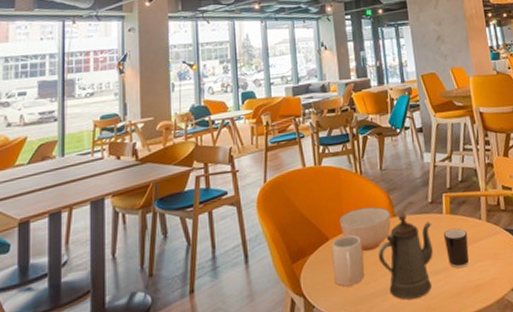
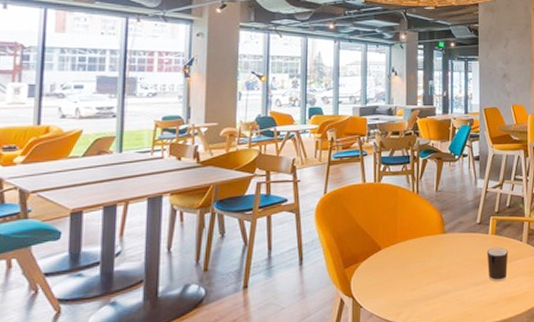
mug: present [331,235,365,287] -> none [382,246,412,291]
bowl: present [340,206,391,252] -> none [393,223,441,262]
coffee pot: present [378,212,433,300] -> none [426,230,477,306]

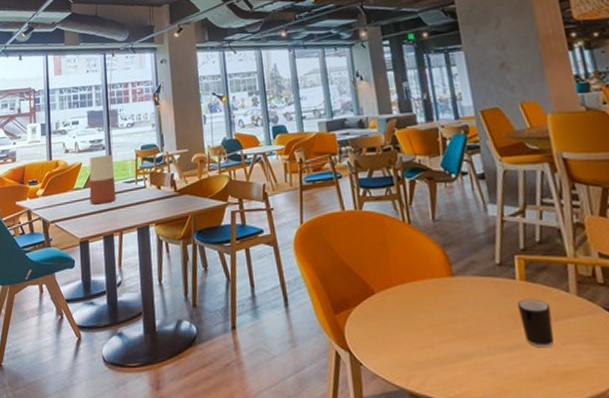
vase: none [89,124,126,174] -> present [89,155,116,205]

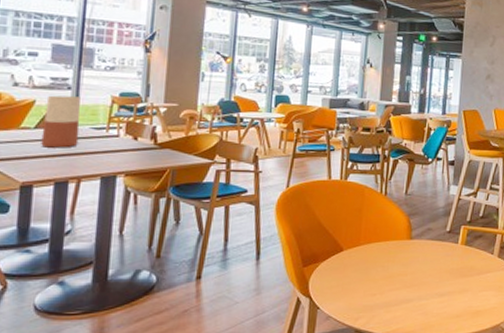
mug: present [516,298,554,348] -> none [454,258,478,294]

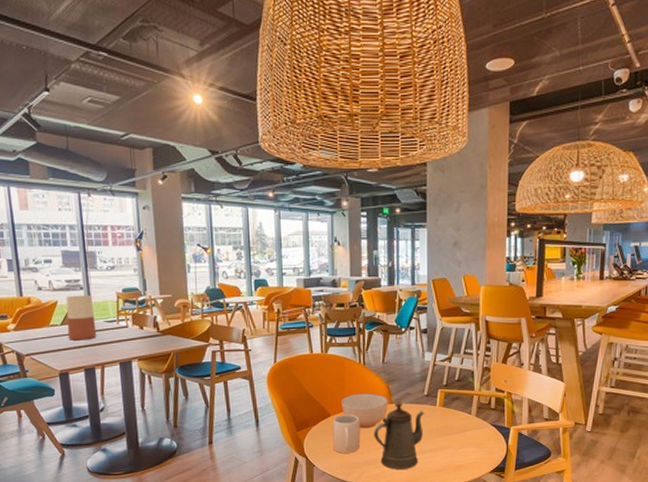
mug: none [342,249,375,295] -> present [332,414,361,454]
bowl: none [356,226,408,267] -> present [341,393,389,429]
coffee pot: none [389,237,445,314] -> present [374,401,424,469]

